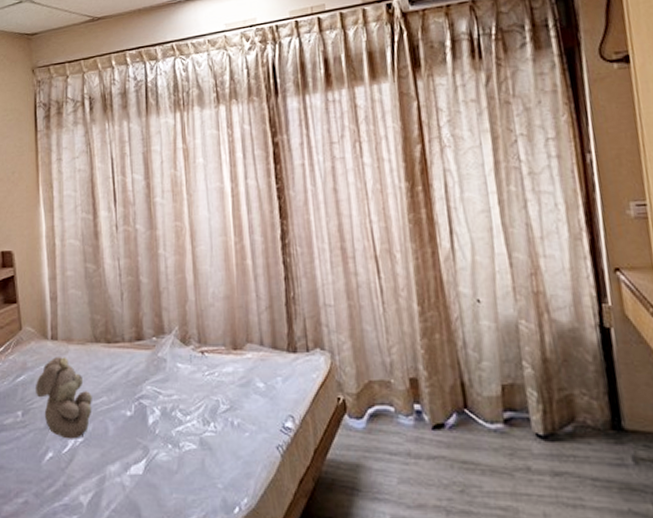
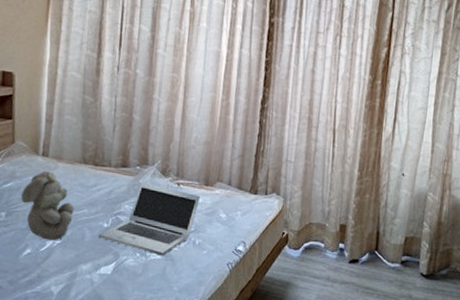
laptop: none [122,355,230,445] -> present [98,182,200,256]

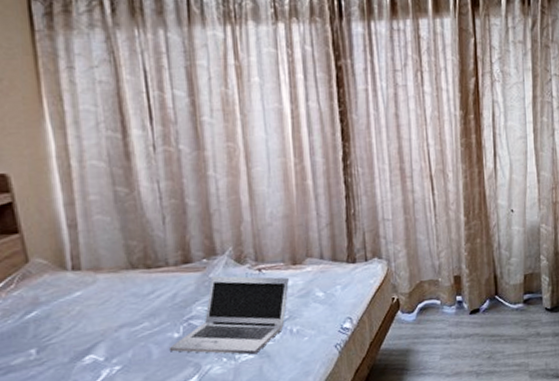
teddy bear: present [21,171,74,241] -> none [53,287,131,370]

